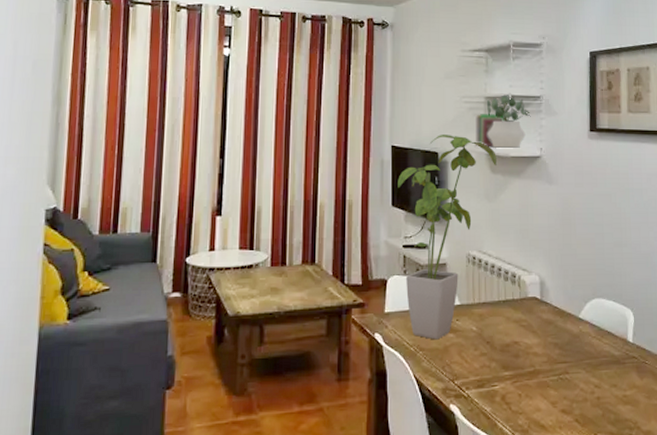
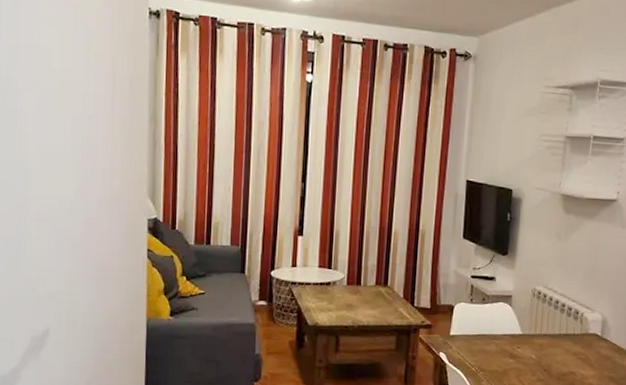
house plant: present [398,135,497,340] -> none [470,172,571,363]
books: present [474,114,504,148] -> none [550,153,583,188]
potted plant: present [486,96,530,148] -> none [564,136,611,190]

